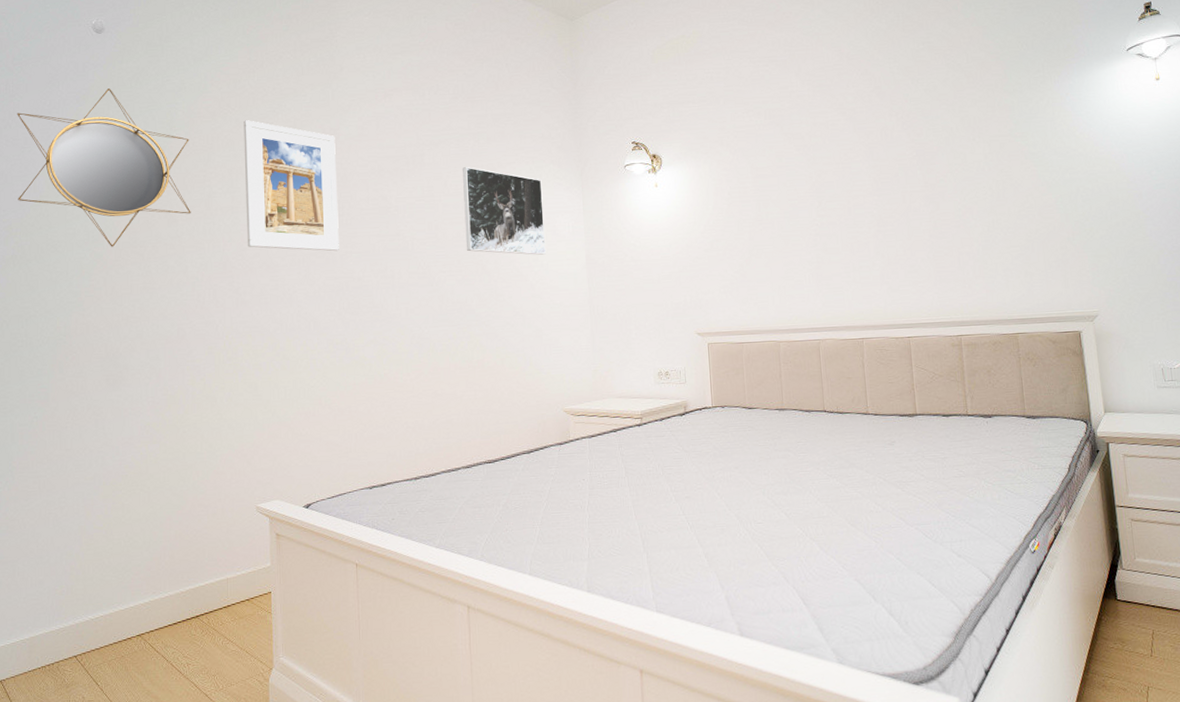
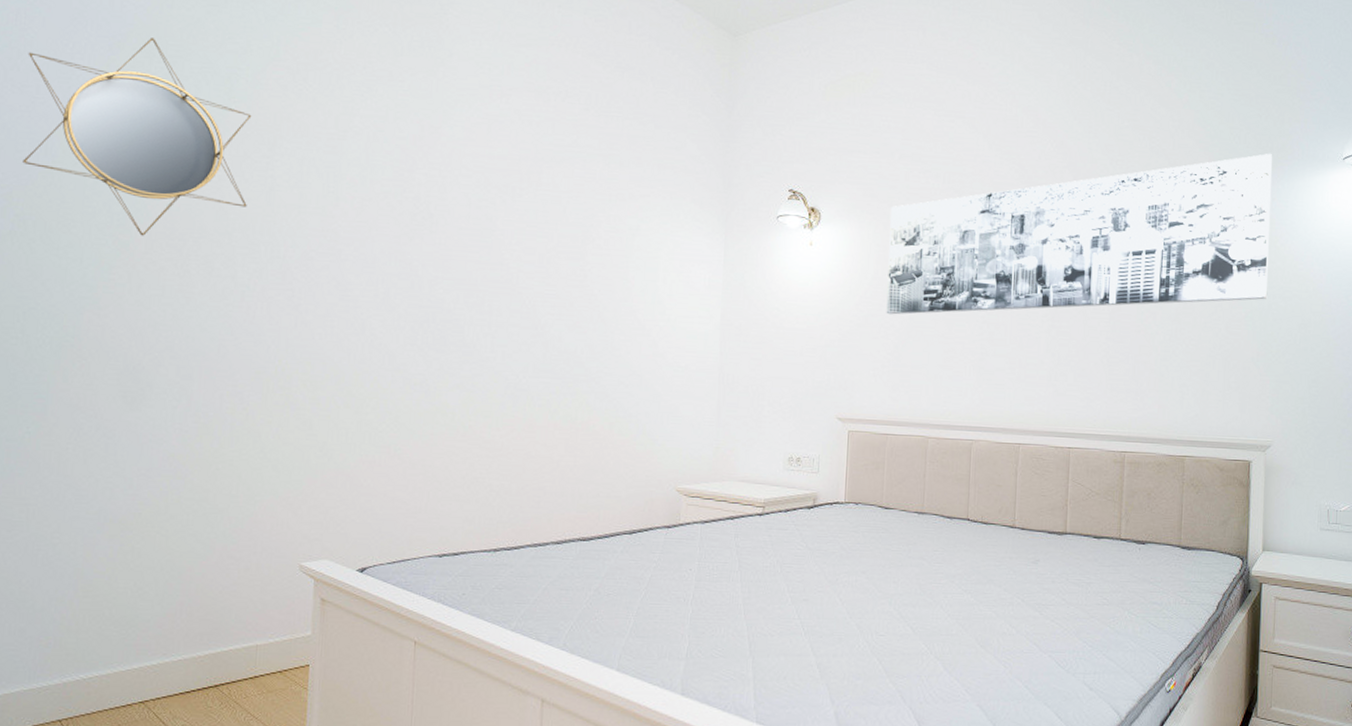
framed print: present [244,120,339,252] -> none [315,101,436,275]
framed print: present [463,167,547,255] -> none [581,193,679,308]
wall art: none [722,54,1073,238] -> present [886,153,1272,315]

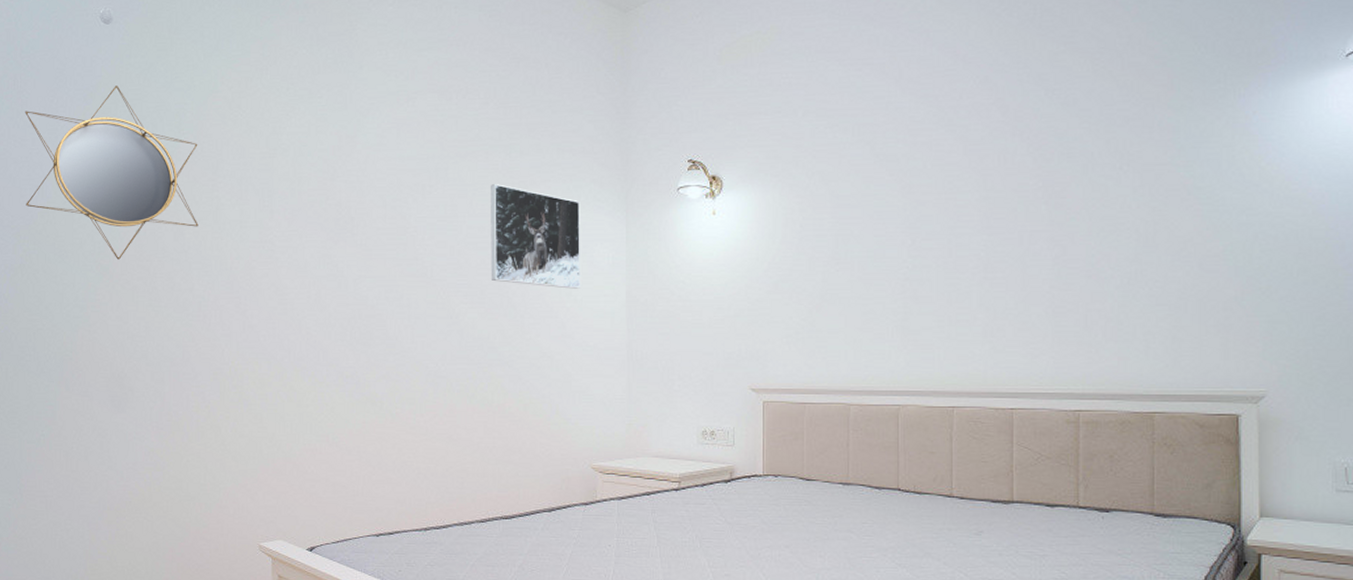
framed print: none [581,193,679,308] -> present [491,184,581,289]
wall art: present [886,153,1272,315] -> none [797,59,1251,279]

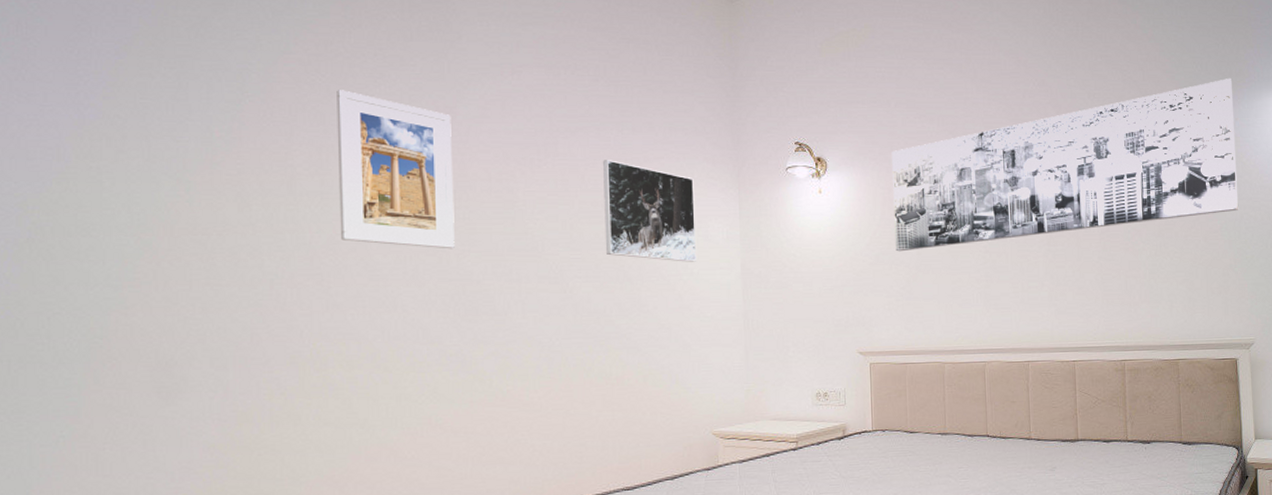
home mirror: present [24,86,199,260] -> none [32,39,269,233]
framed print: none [254,124,353,275] -> present [337,90,455,249]
wall art: none [797,59,1251,279] -> present [892,77,1238,252]

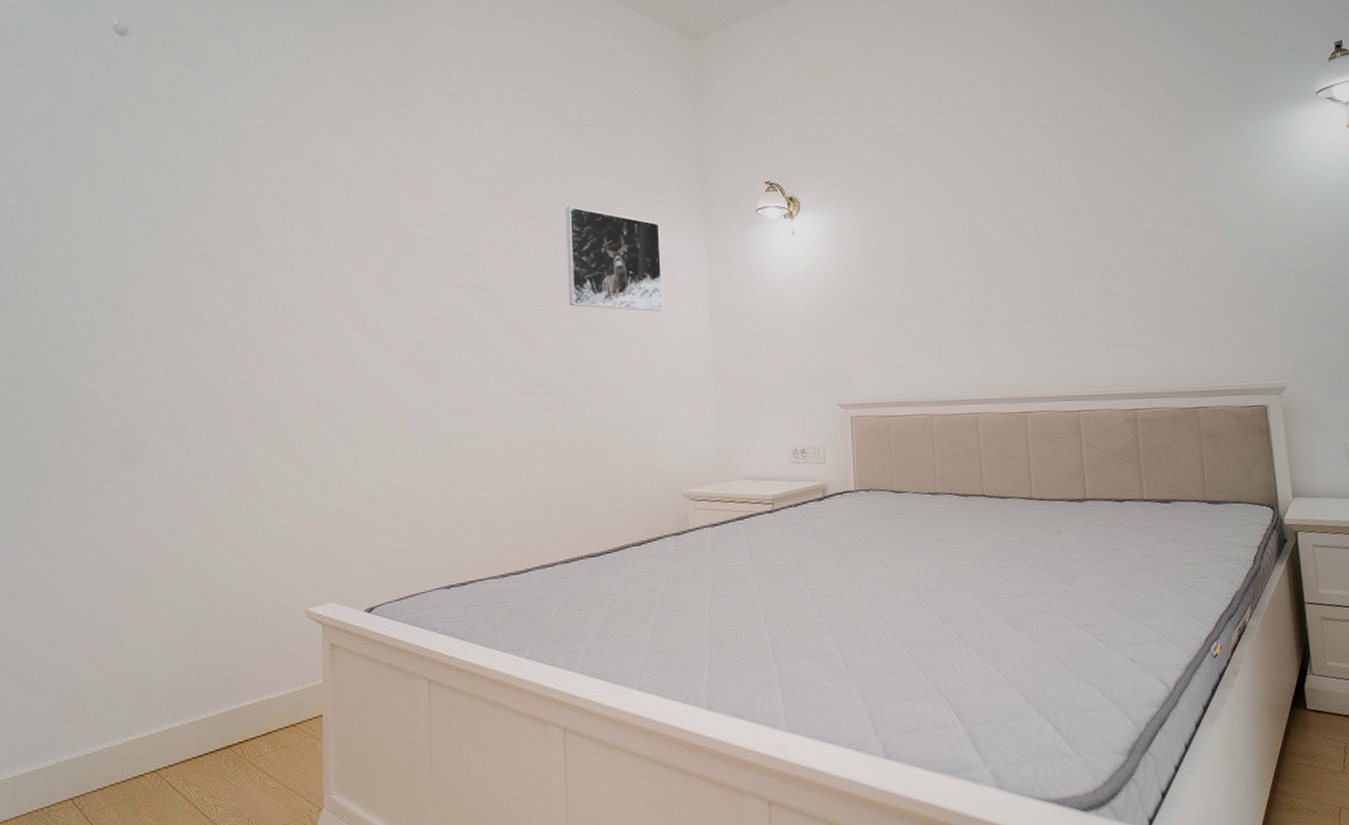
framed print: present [337,90,455,249] -> none [300,145,415,304]
wall art: present [892,77,1238,252] -> none [869,95,1259,295]

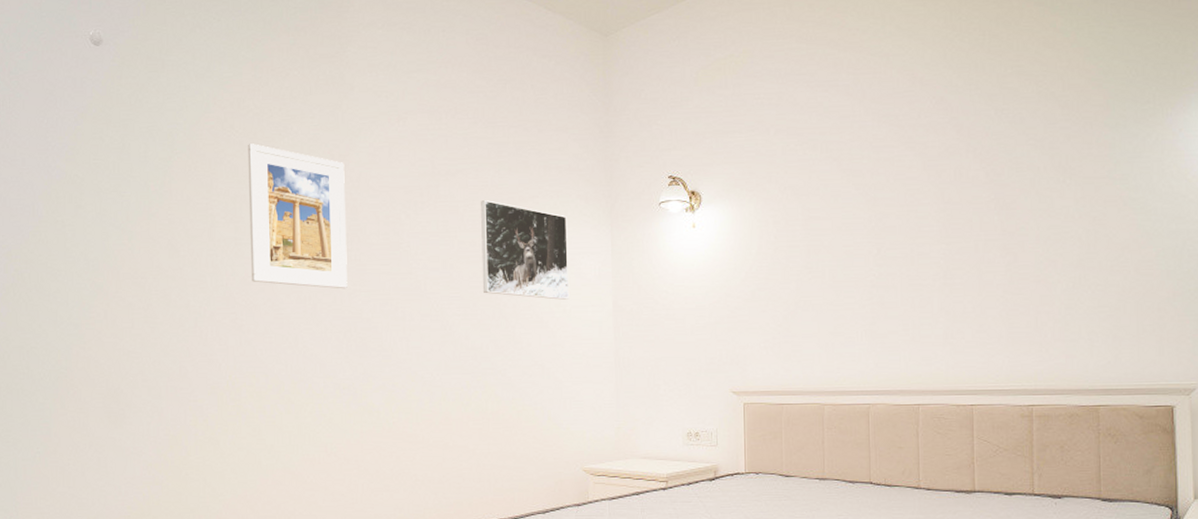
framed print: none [300,145,415,304] -> present [248,143,347,289]

